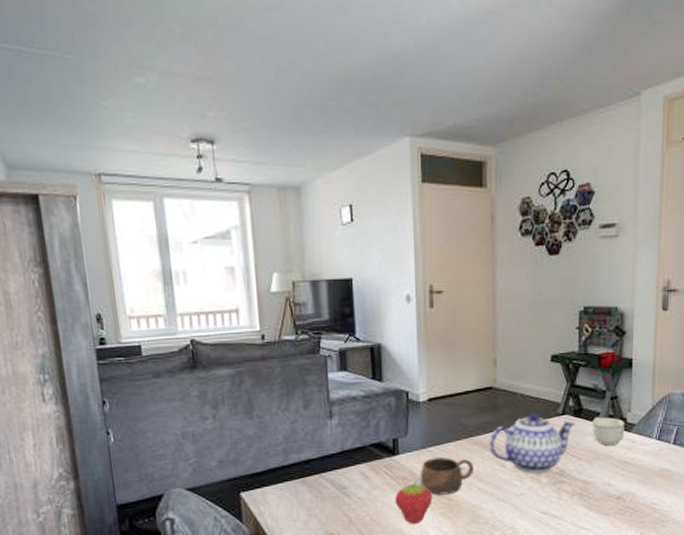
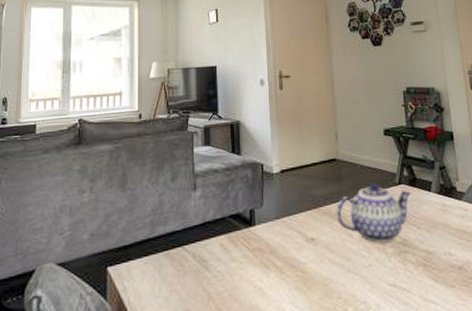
fruit: present [395,482,433,525] -> none [252,253,287,301]
cup: present [419,457,474,495] -> none [274,228,324,267]
cup: present [592,416,625,446] -> none [426,185,457,214]

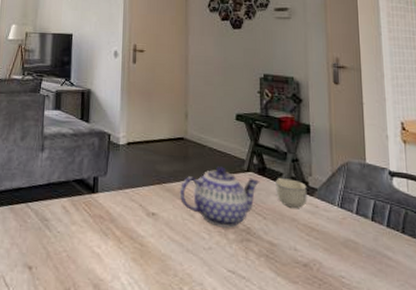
cup: none [426,185,457,214] -> present [276,177,307,208]

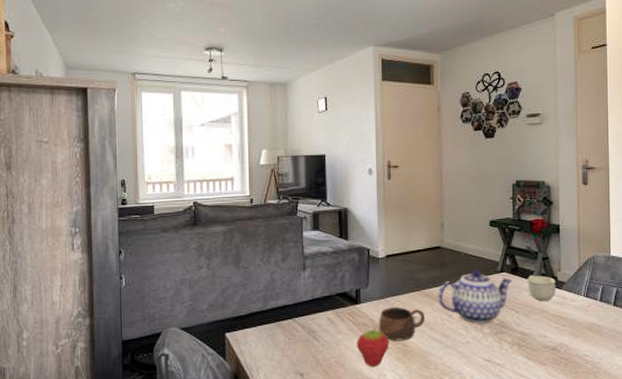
fruit: none [91,222,126,268] -> present [357,328,389,368]
cup: none [115,200,165,239] -> present [378,307,425,341]

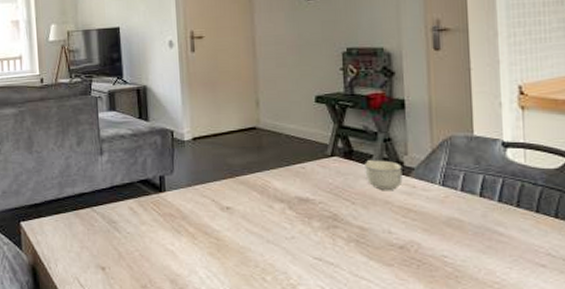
fruit: present [357,328,389,368] -> none [163,219,200,263]
cup: present [378,307,425,341] -> none [186,196,241,234]
teapot: present [437,270,513,325] -> none [255,153,347,217]

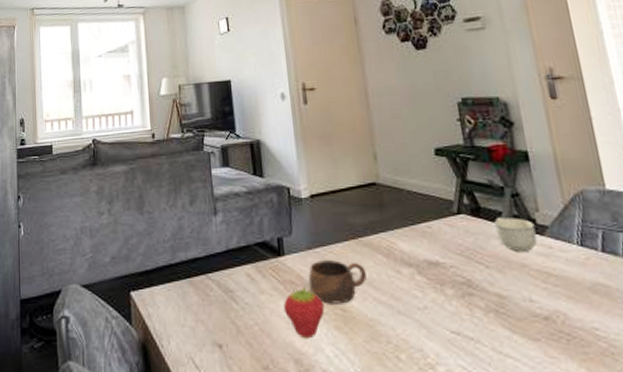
fruit: none [163,219,200,263] -> present [284,287,325,339]
cup: none [186,196,241,234] -> present [308,260,367,304]

